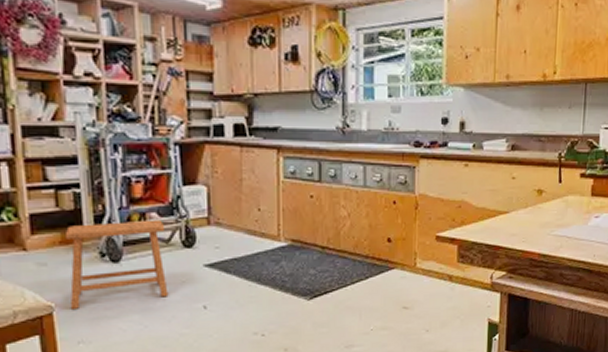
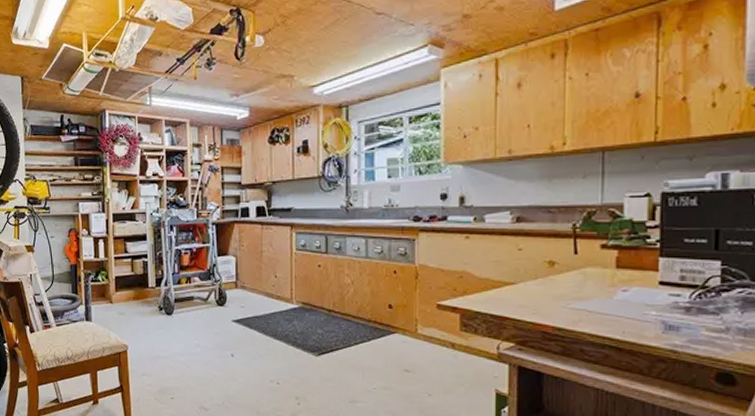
stool: present [64,219,169,309] -> none [136,282,206,349]

